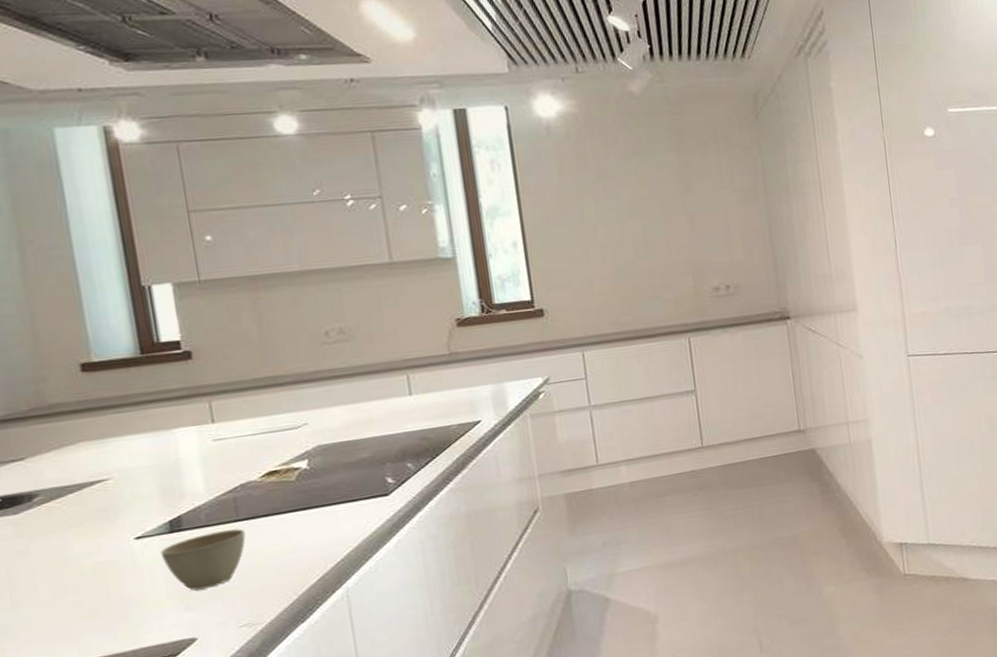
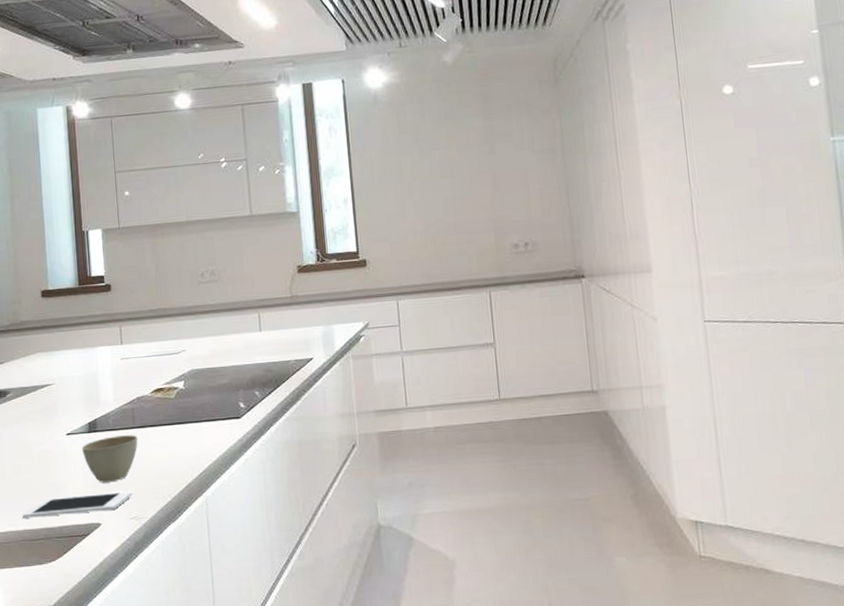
cell phone: none [71,594,241,648] -> present [22,491,132,518]

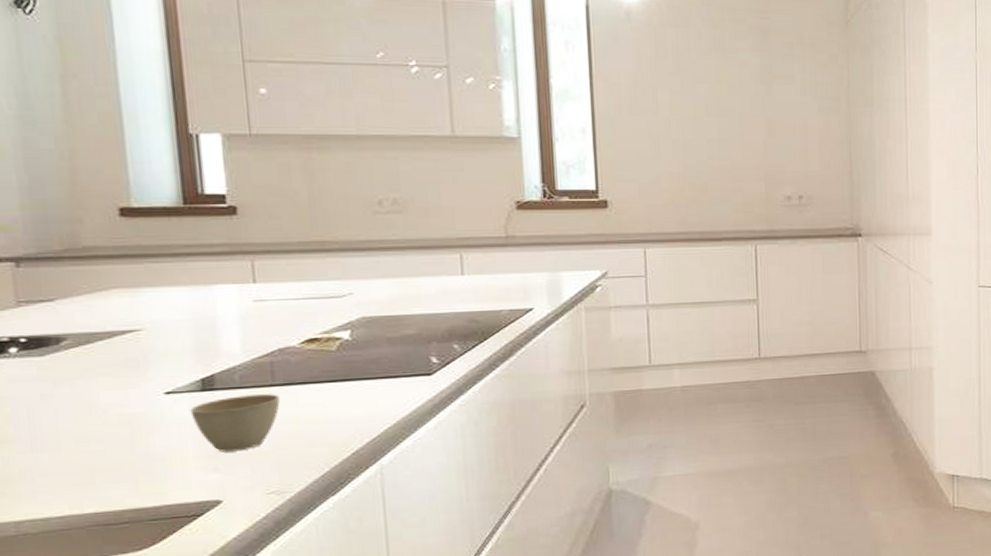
cell phone: present [22,491,132,518] -> none [91,461,271,498]

